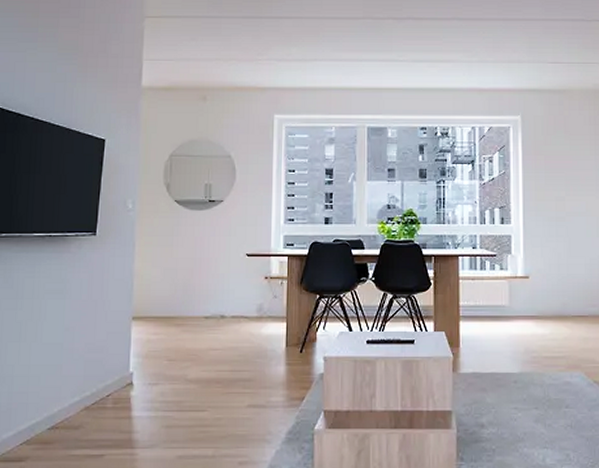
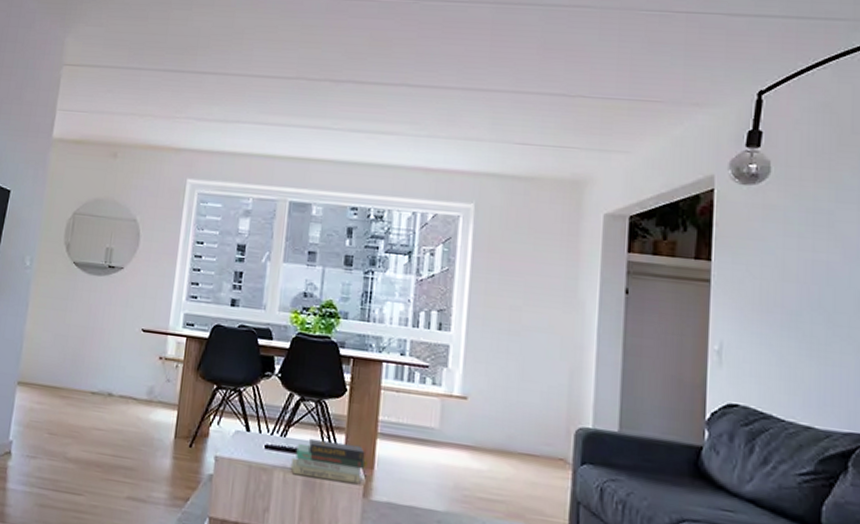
books: none [390,329,451,362] -> present [290,438,365,483]

